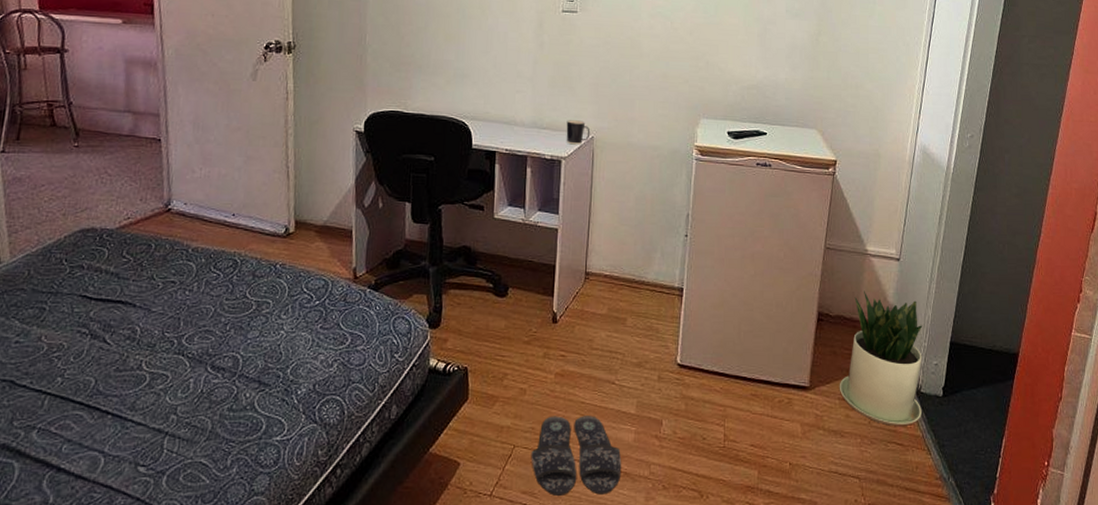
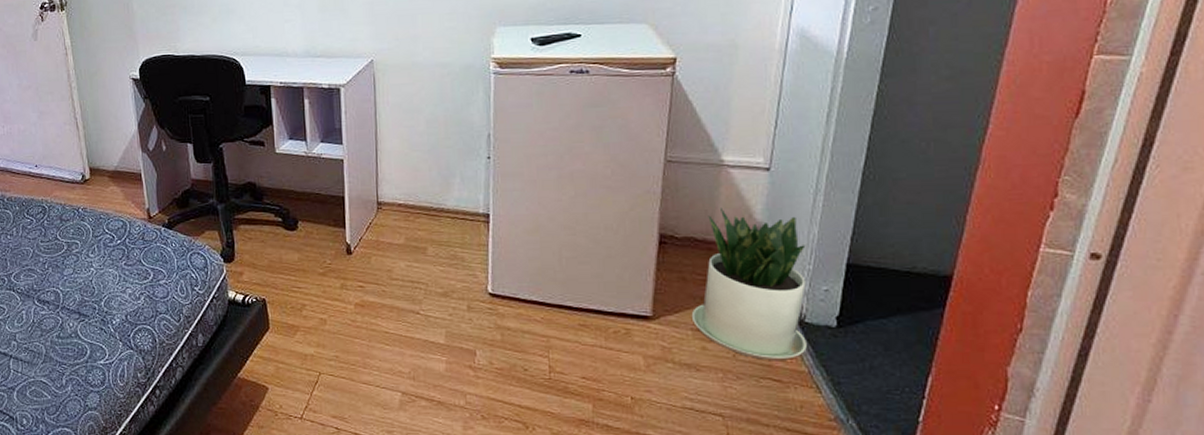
slippers: present [531,416,622,496] -> none [337,345,435,422]
mug: present [566,120,591,145] -> none [342,44,369,71]

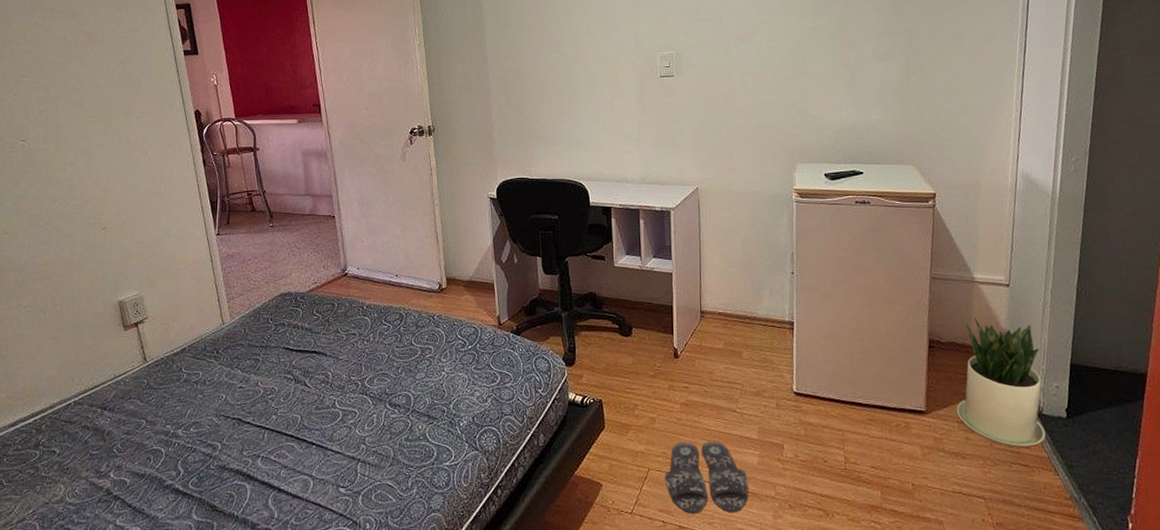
slippers: none [337,345,435,422] -> present [664,441,749,514]

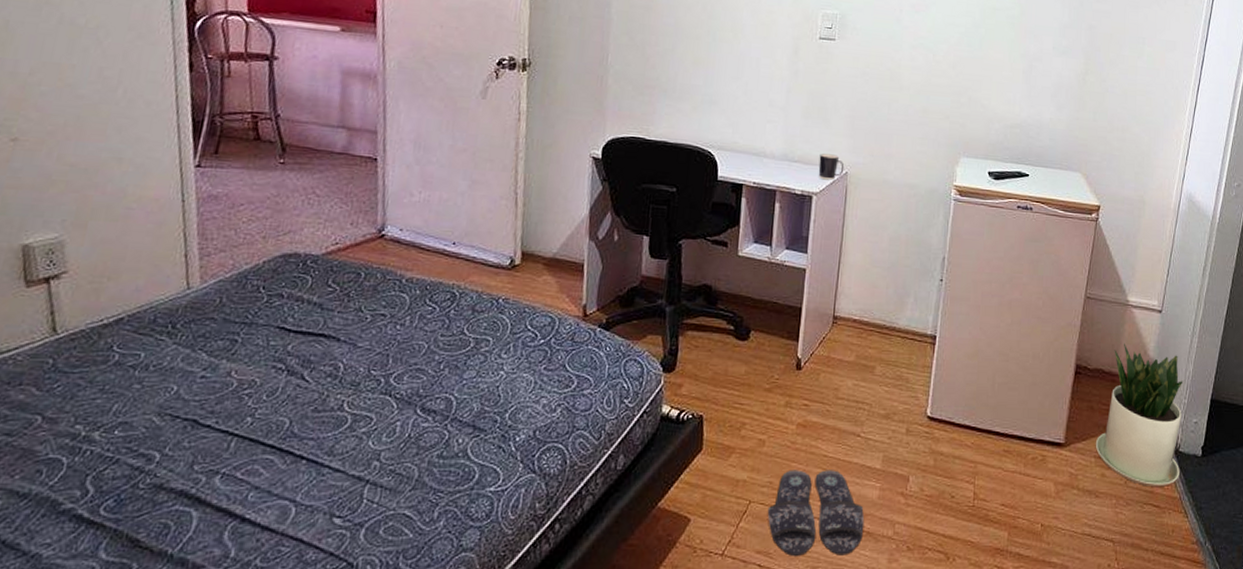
mug: none [672,174,695,196] -> present [818,153,845,181]

